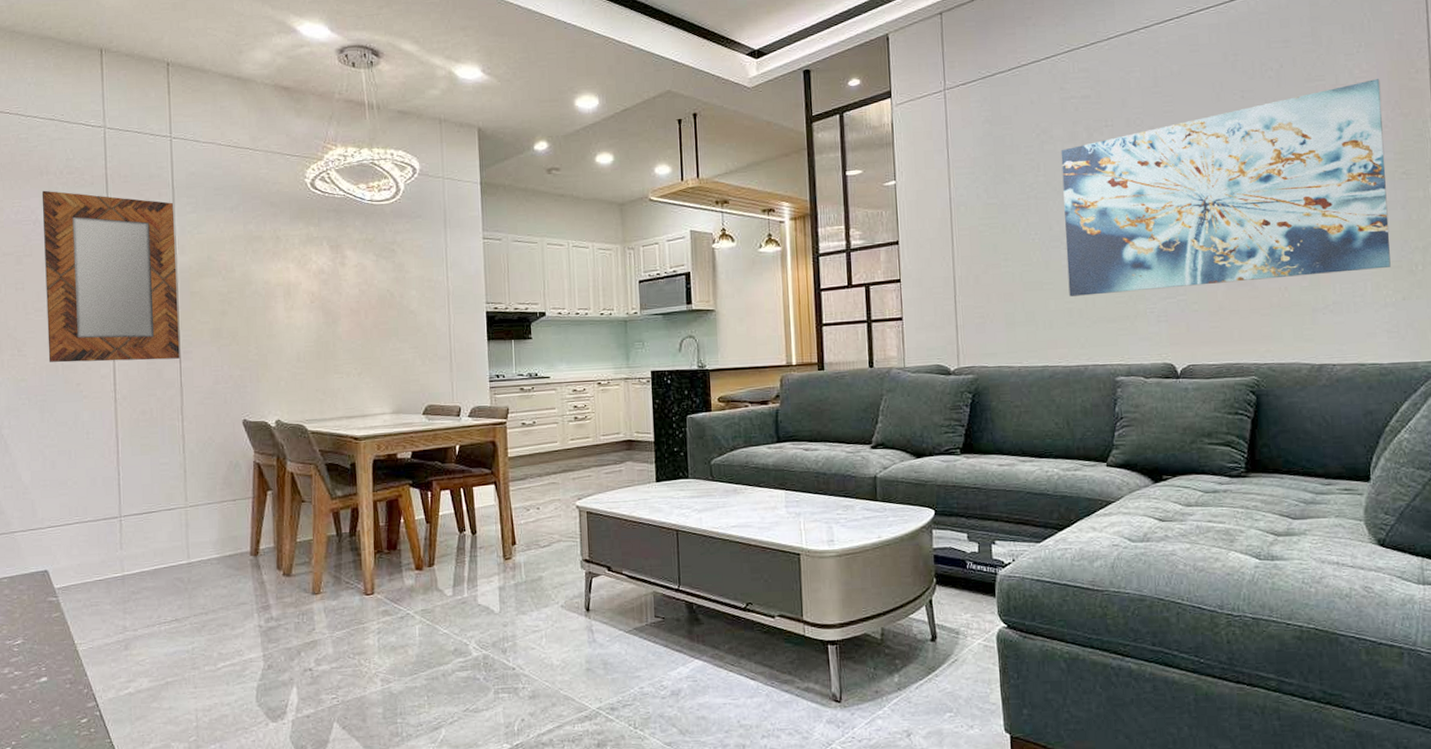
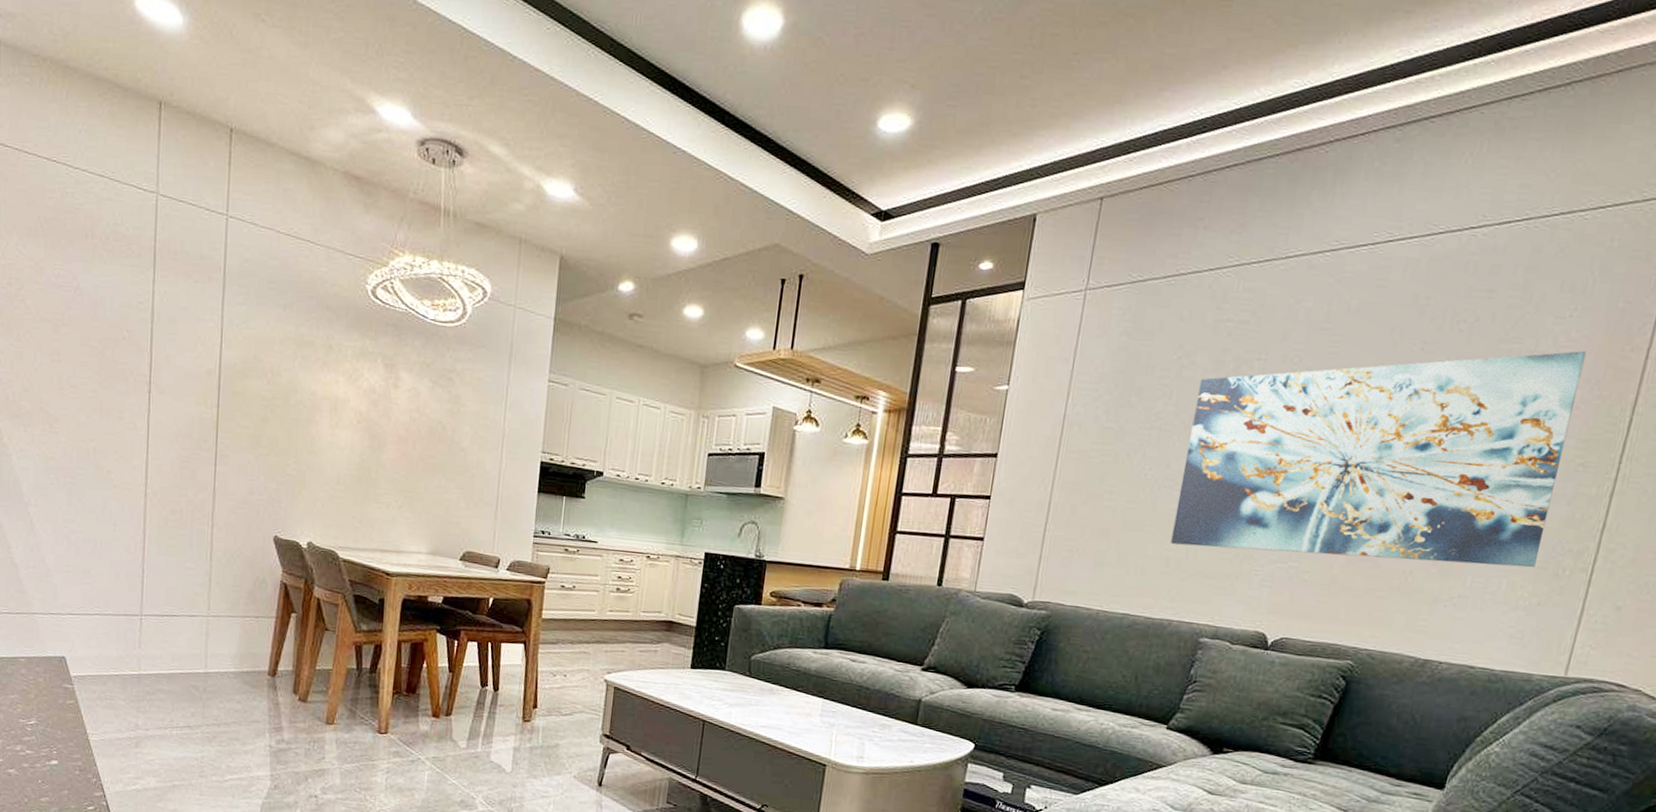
home mirror: present [41,190,180,363] -> none [80,255,224,461]

